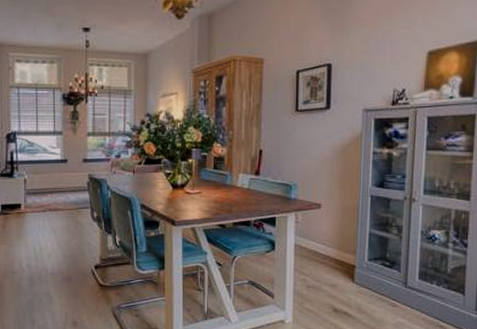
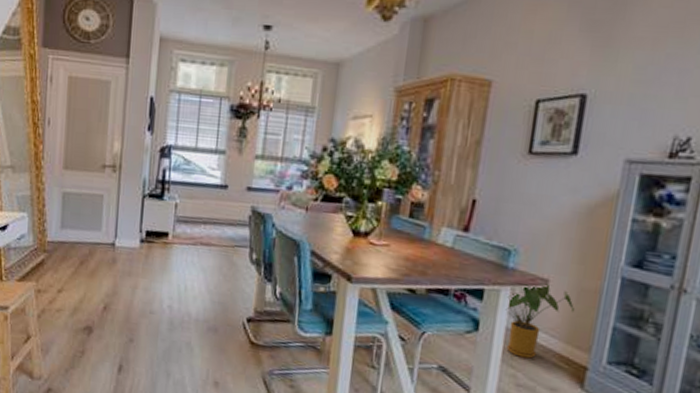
house plant: none [292,207,342,265] -> present [505,284,576,359]

